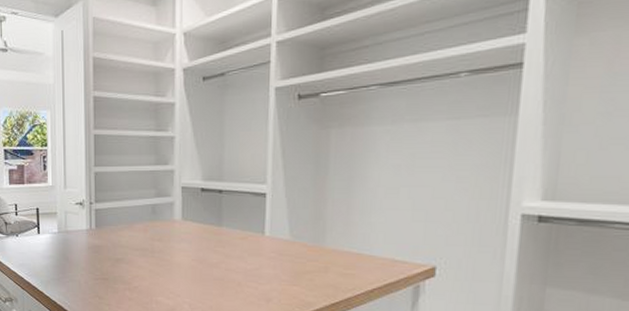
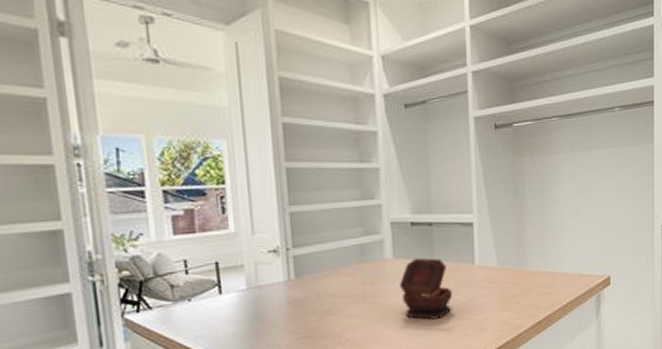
jewelry box: none [186,222,239,282] -> present [400,258,453,320]

